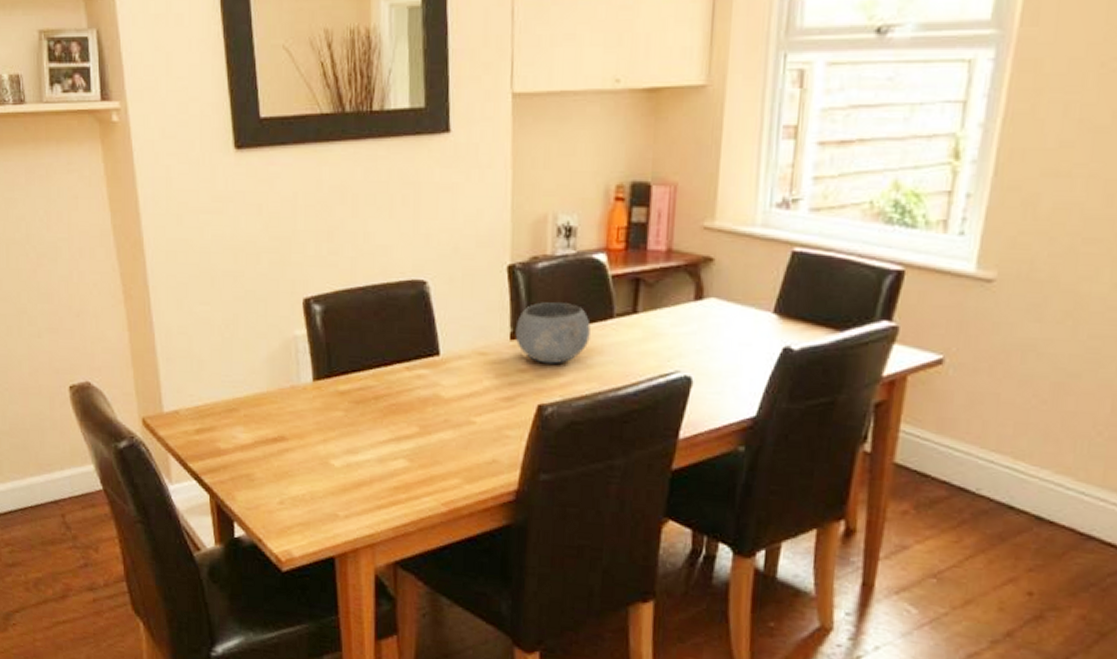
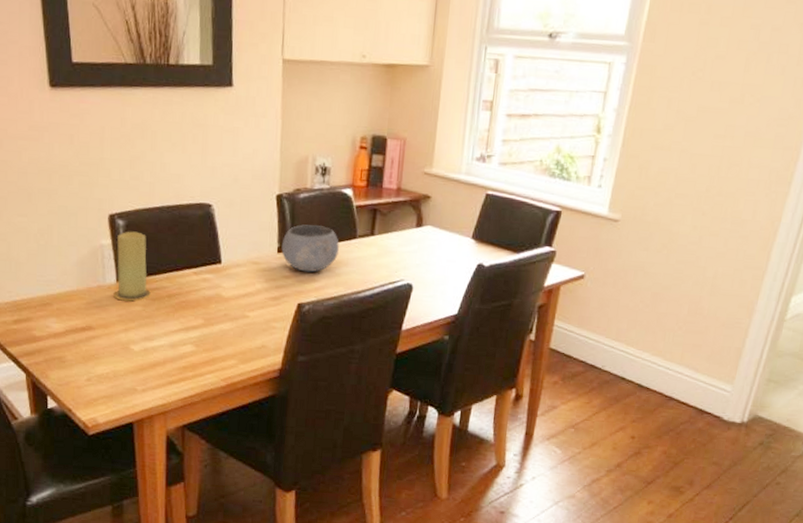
candle: none [310,318,355,405] -> present [113,231,152,302]

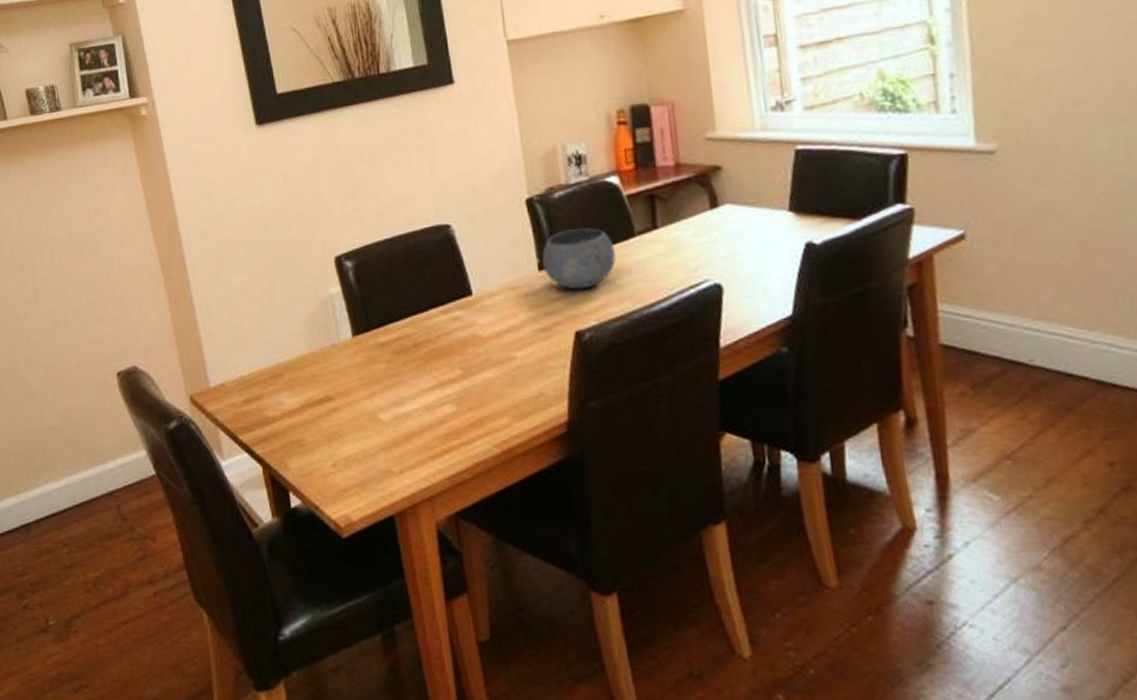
candle: present [113,231,152,302] -> none [347,272,395,359]

